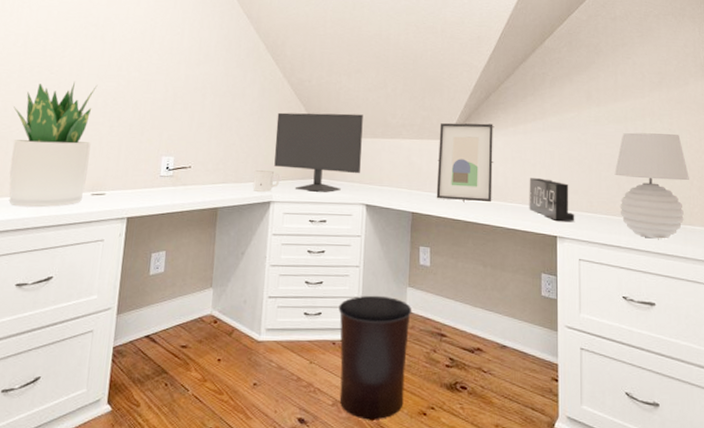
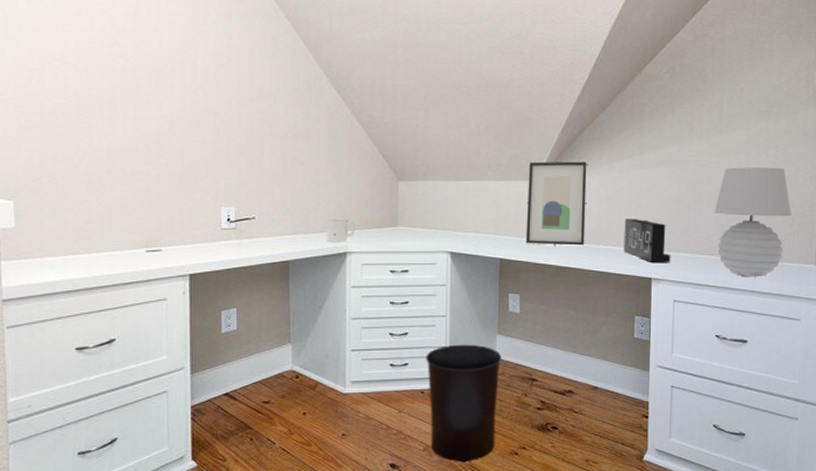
planter: present [8,81,98,208] -> none [40,124,139,267]
computer monitor: present [274,112,363,193] -> none [347,154,444,241]

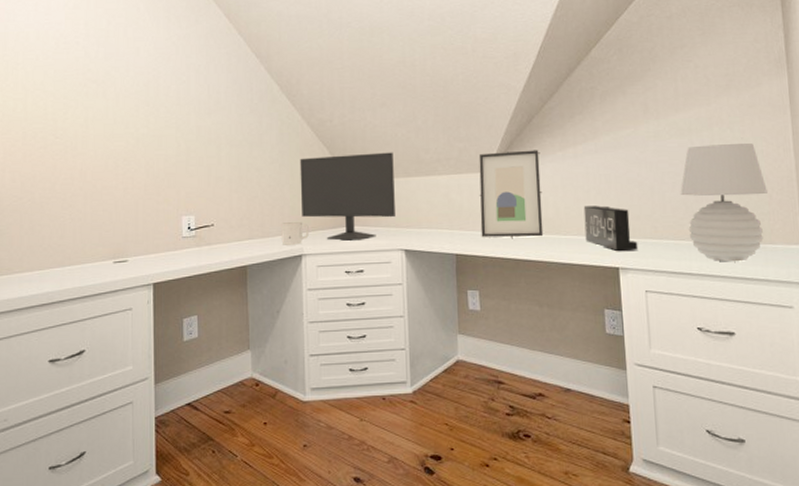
computer monitor: none [347,154,444,241] -> present [300,152,395,241]
waste bin: present [426,344,502,461] -> none [385,345,465,474]

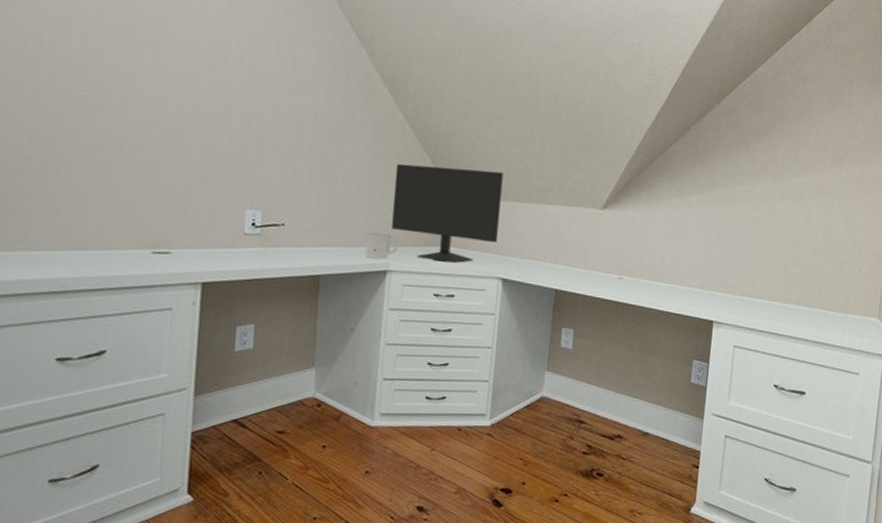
picture frame: present [479,150,544,238] -> none [584,188,657,282]
alarm clock: present [583,205,639,251] -> none [686,257,735,306]
table lamp: present [680,143,767,262] -> none [781,212,859,328]

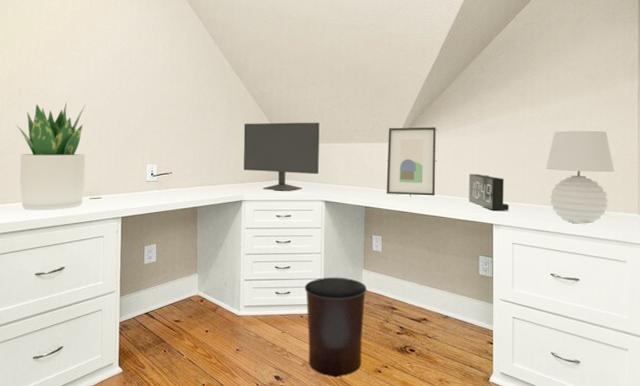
planter: none [31,103,152,266] -> present [17,101,86,211]
mug: present [364,232,399,259] -> none [226,174,250,192]
waste bin: none [464,379,550,506] -> present [304,277,367,376]
picture frame: none [584,188,657,282] -> present [386,126,437,196]
alarm clock: none [686,257,735,306] -> present [468,174,510,211]
table lamp: none [781,212,859,328] -> present [546,131,614,224]

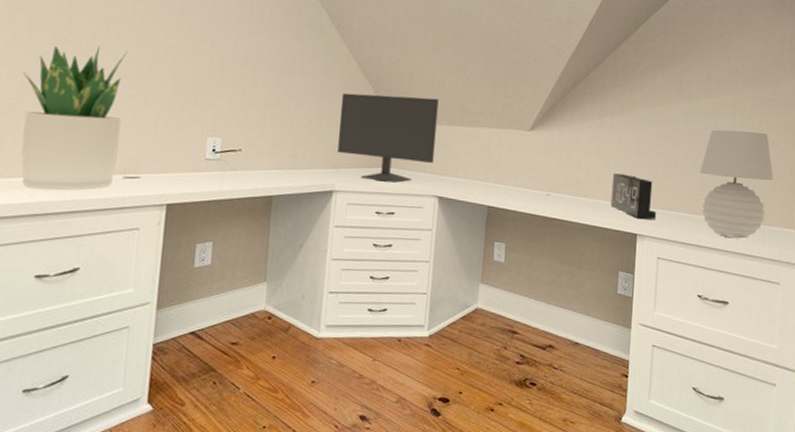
waste bin: present [304,277,367,376] -> none [404,291,484,415]
picture frame: present [386,126,437,196] -> none [514,112,580,198]

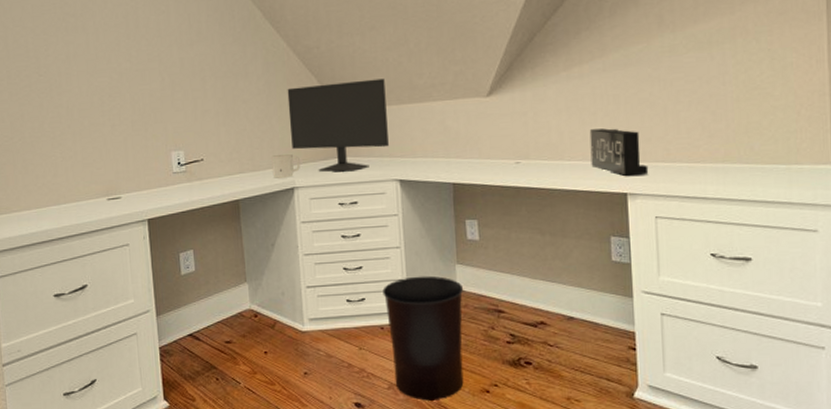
planter: present [21,45,128,191] -> none [11,81,99,219]
mug: none [313,156,344,180] -> present [271,154,301,178]
waste bin: none [404,291,484,415] -> present [382,275,464,399]
table lamp: present [699,130,773,239] -> none [696,55,795,185]

